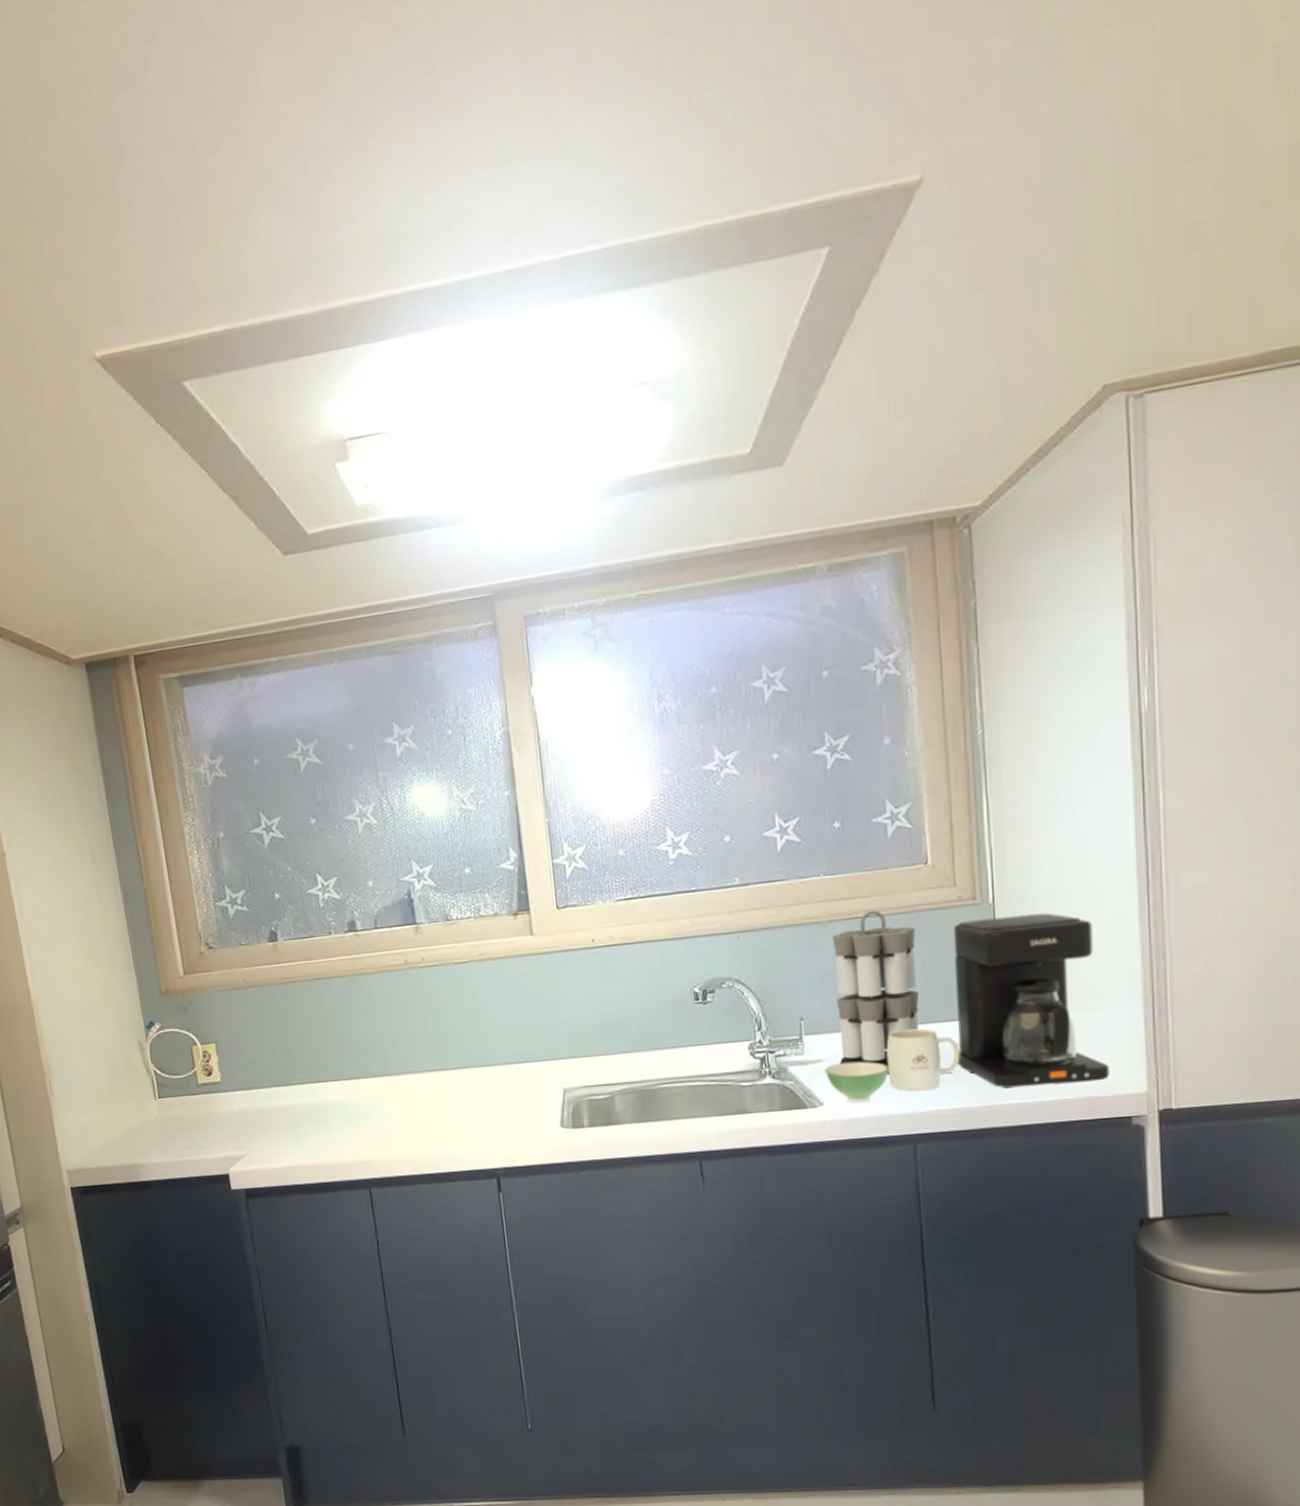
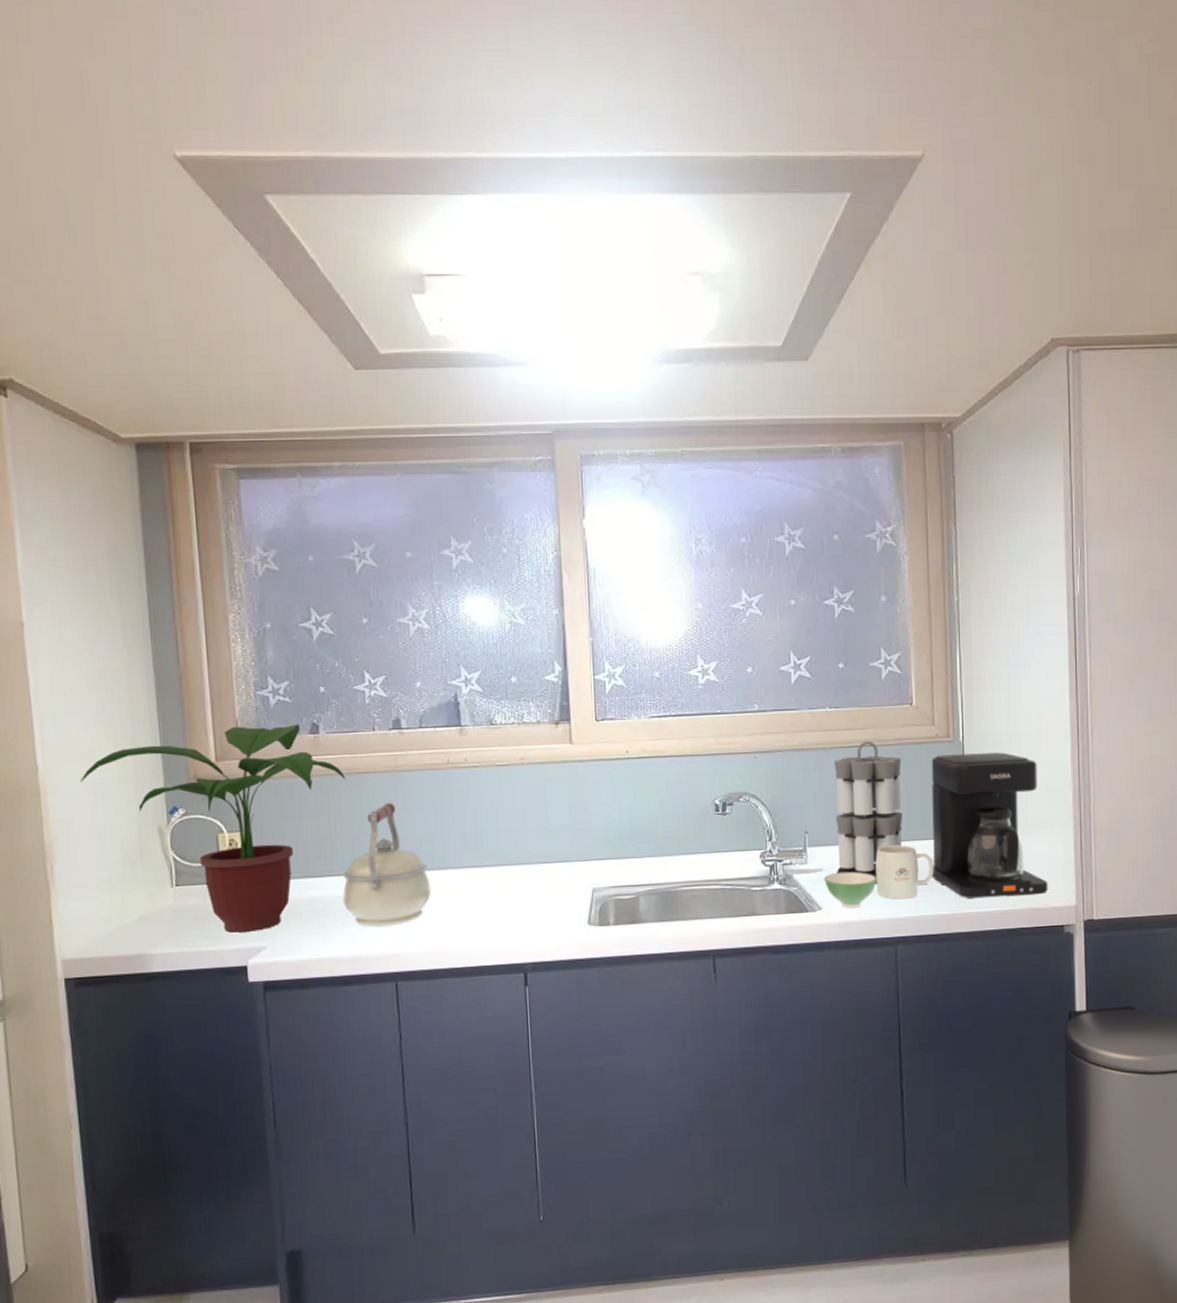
potted plant: none [66,933,307,1142] -> present [80,724,346,933]
kettle: none [310,1007,398,1134] -> present [342,802,432,927]

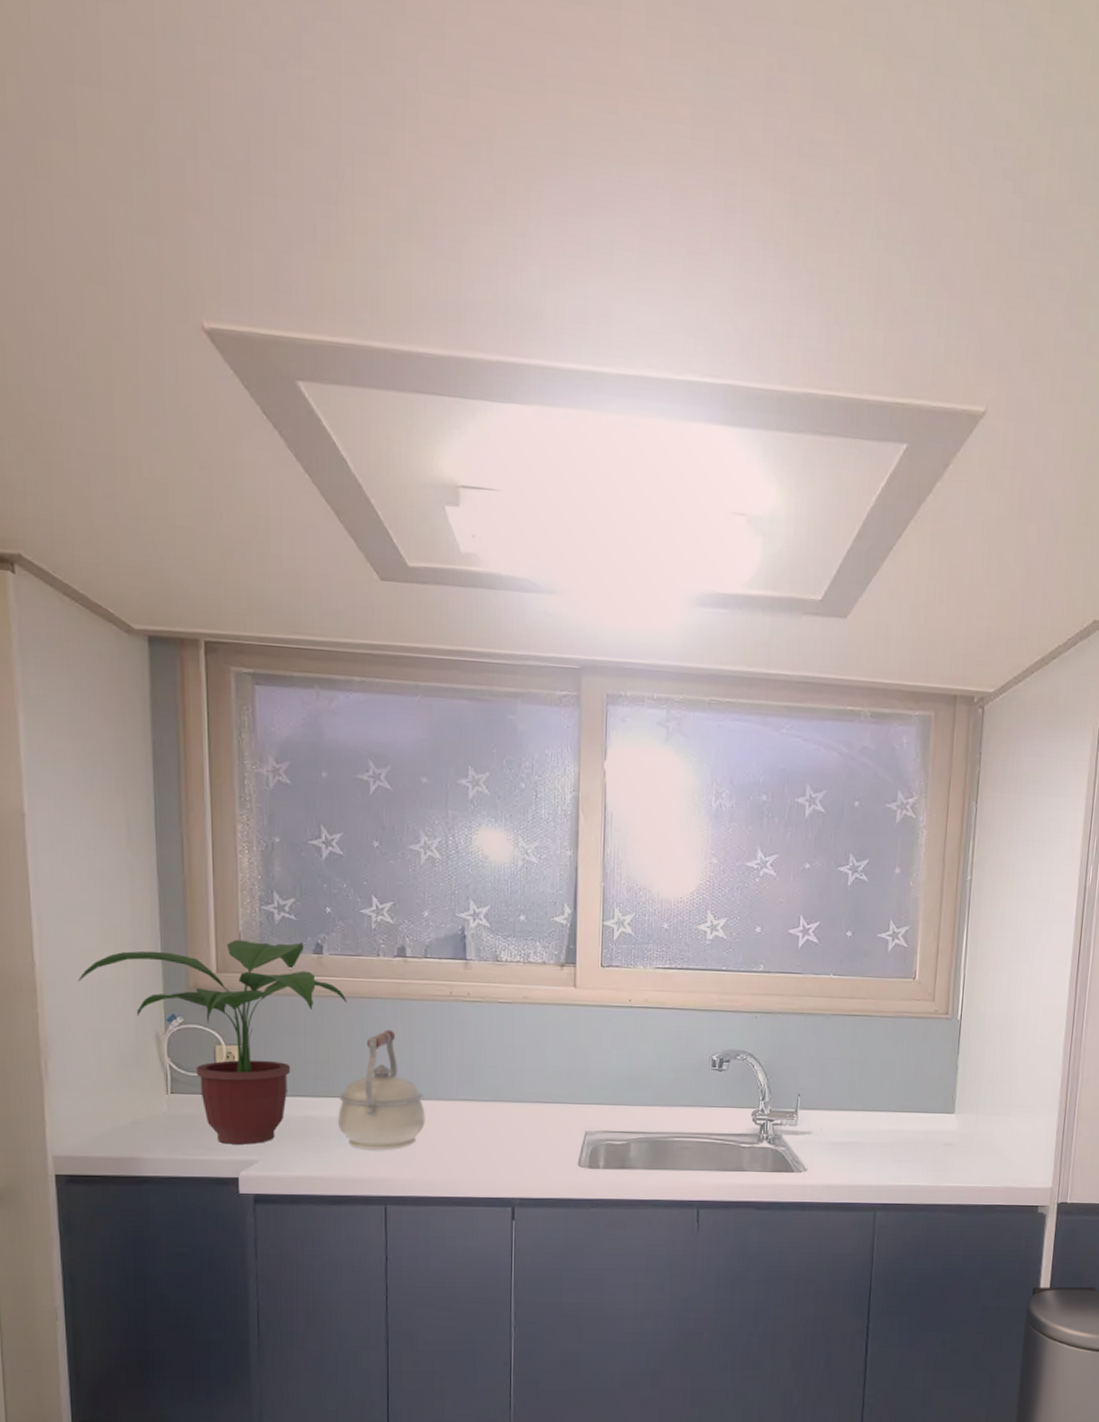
bowl: present [824,871,877,909] -> none [812,1136,863,1173]
spice rack: present [833,740,903,883] -> none [825,1010,899,1150]
mug: present [875,845,934,900] -> none [862,1115,920,1168]
coffee maker: present [931,752,1048,899] -> none [916,1031,1030,1175]

